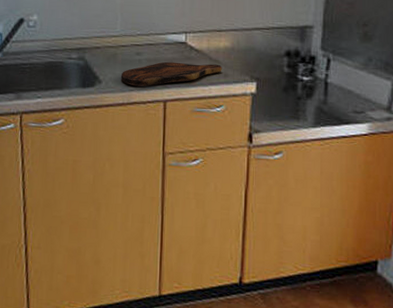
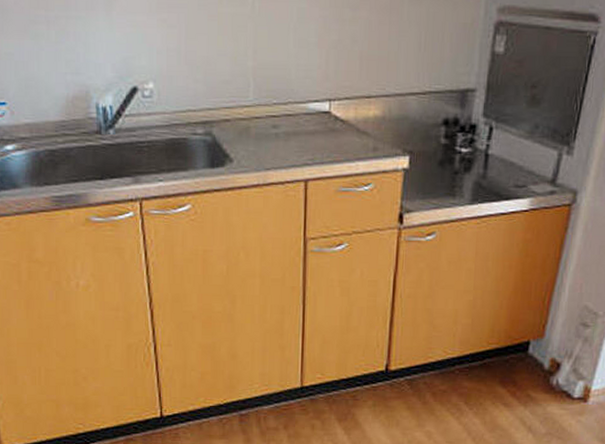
cutting board: present [120,61,222,87] -> none [255,135,371,165]

